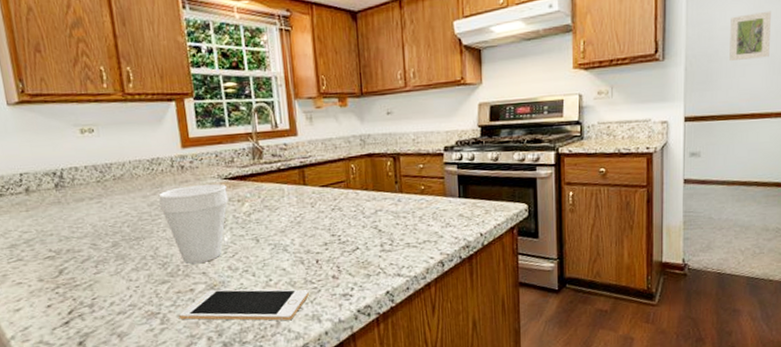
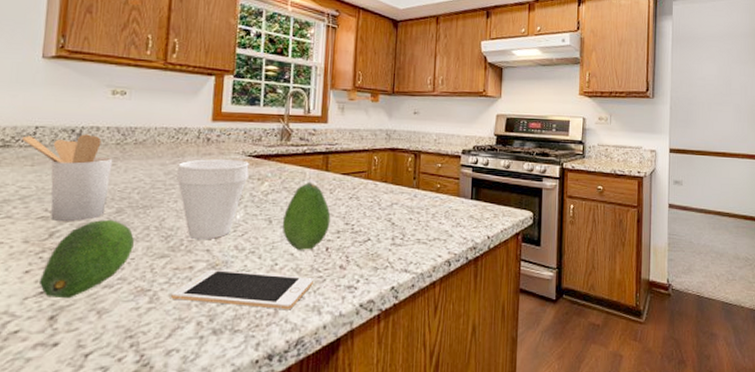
utensil holder: none [11,175,103,260] -> present [22,134,113,222]
fruit: none [61,253,136,327] -> present [38,219,134,299]
fruit: none [269,198,317,265] -> present [282,183,331,250]
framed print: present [729,10,771,62] -> none [705,69,737,107]

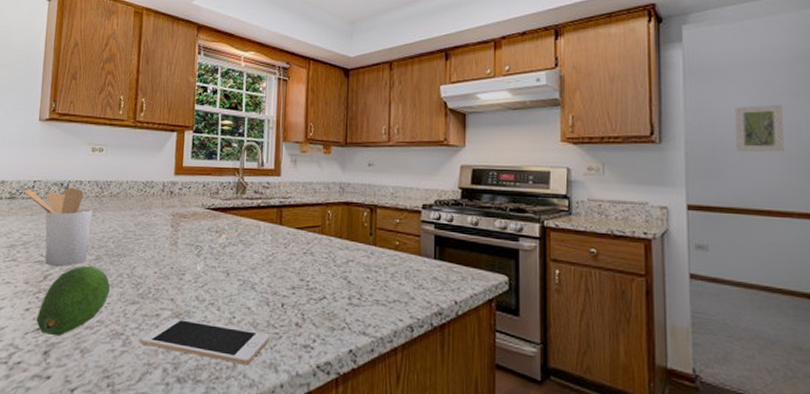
cup: present [176,158,249,240] -> none [145,211,208,289]
fruit: present [282,183,331,250] -> none [239,236,286,305]
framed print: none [705,69,737,107] -> present [735,104,784,152]

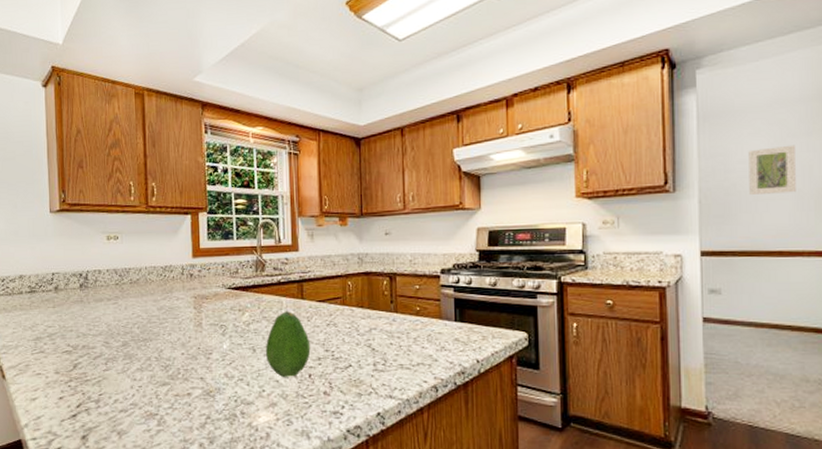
utensil holder: present [24,187,93,267] -> none [43,277,115,355]
fruit: present [36,265,110,337] -> none [70,352,140,421]
cell phone: present [141,318,270,365] -> none [175,395,300,434]
fruit: none [239,236,286,305] -> present [265,311,311,377]

